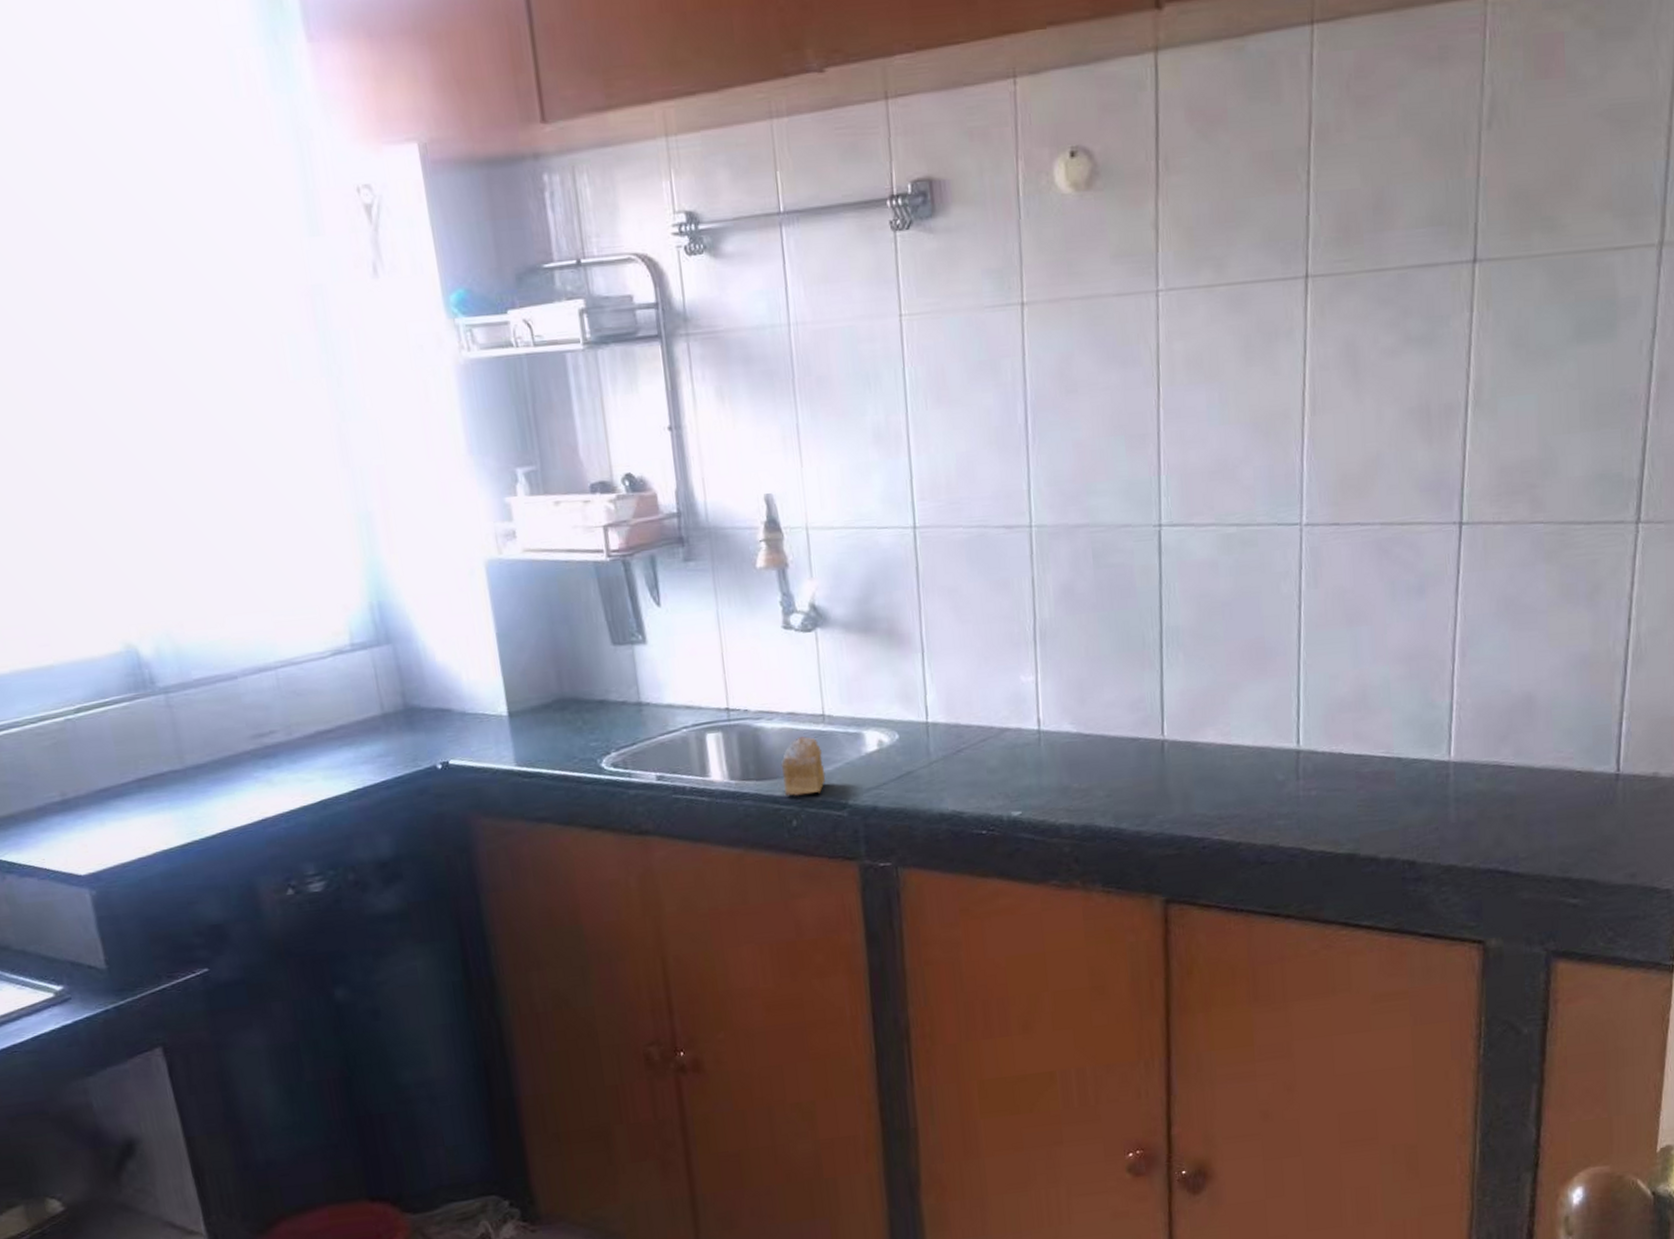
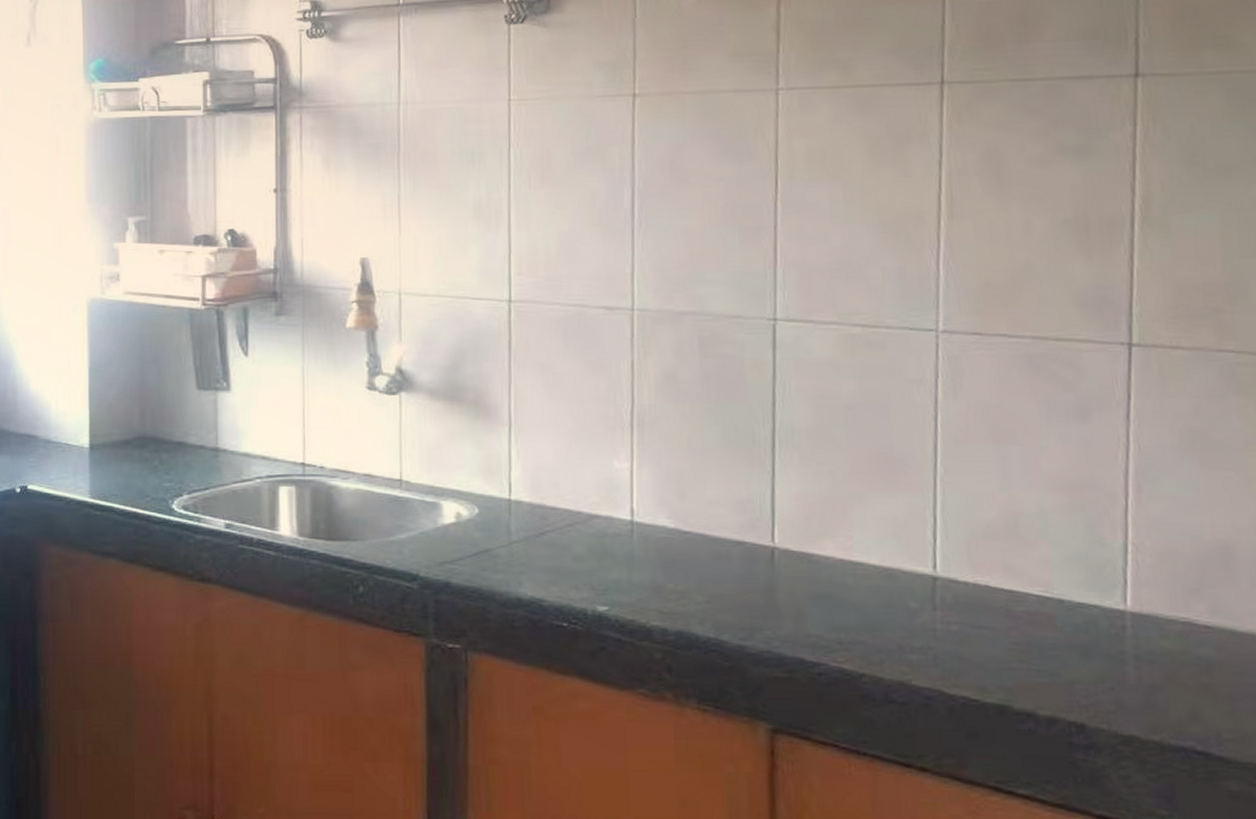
cake slice: present [781,736,826,796] -> none [352,500,398,561]

